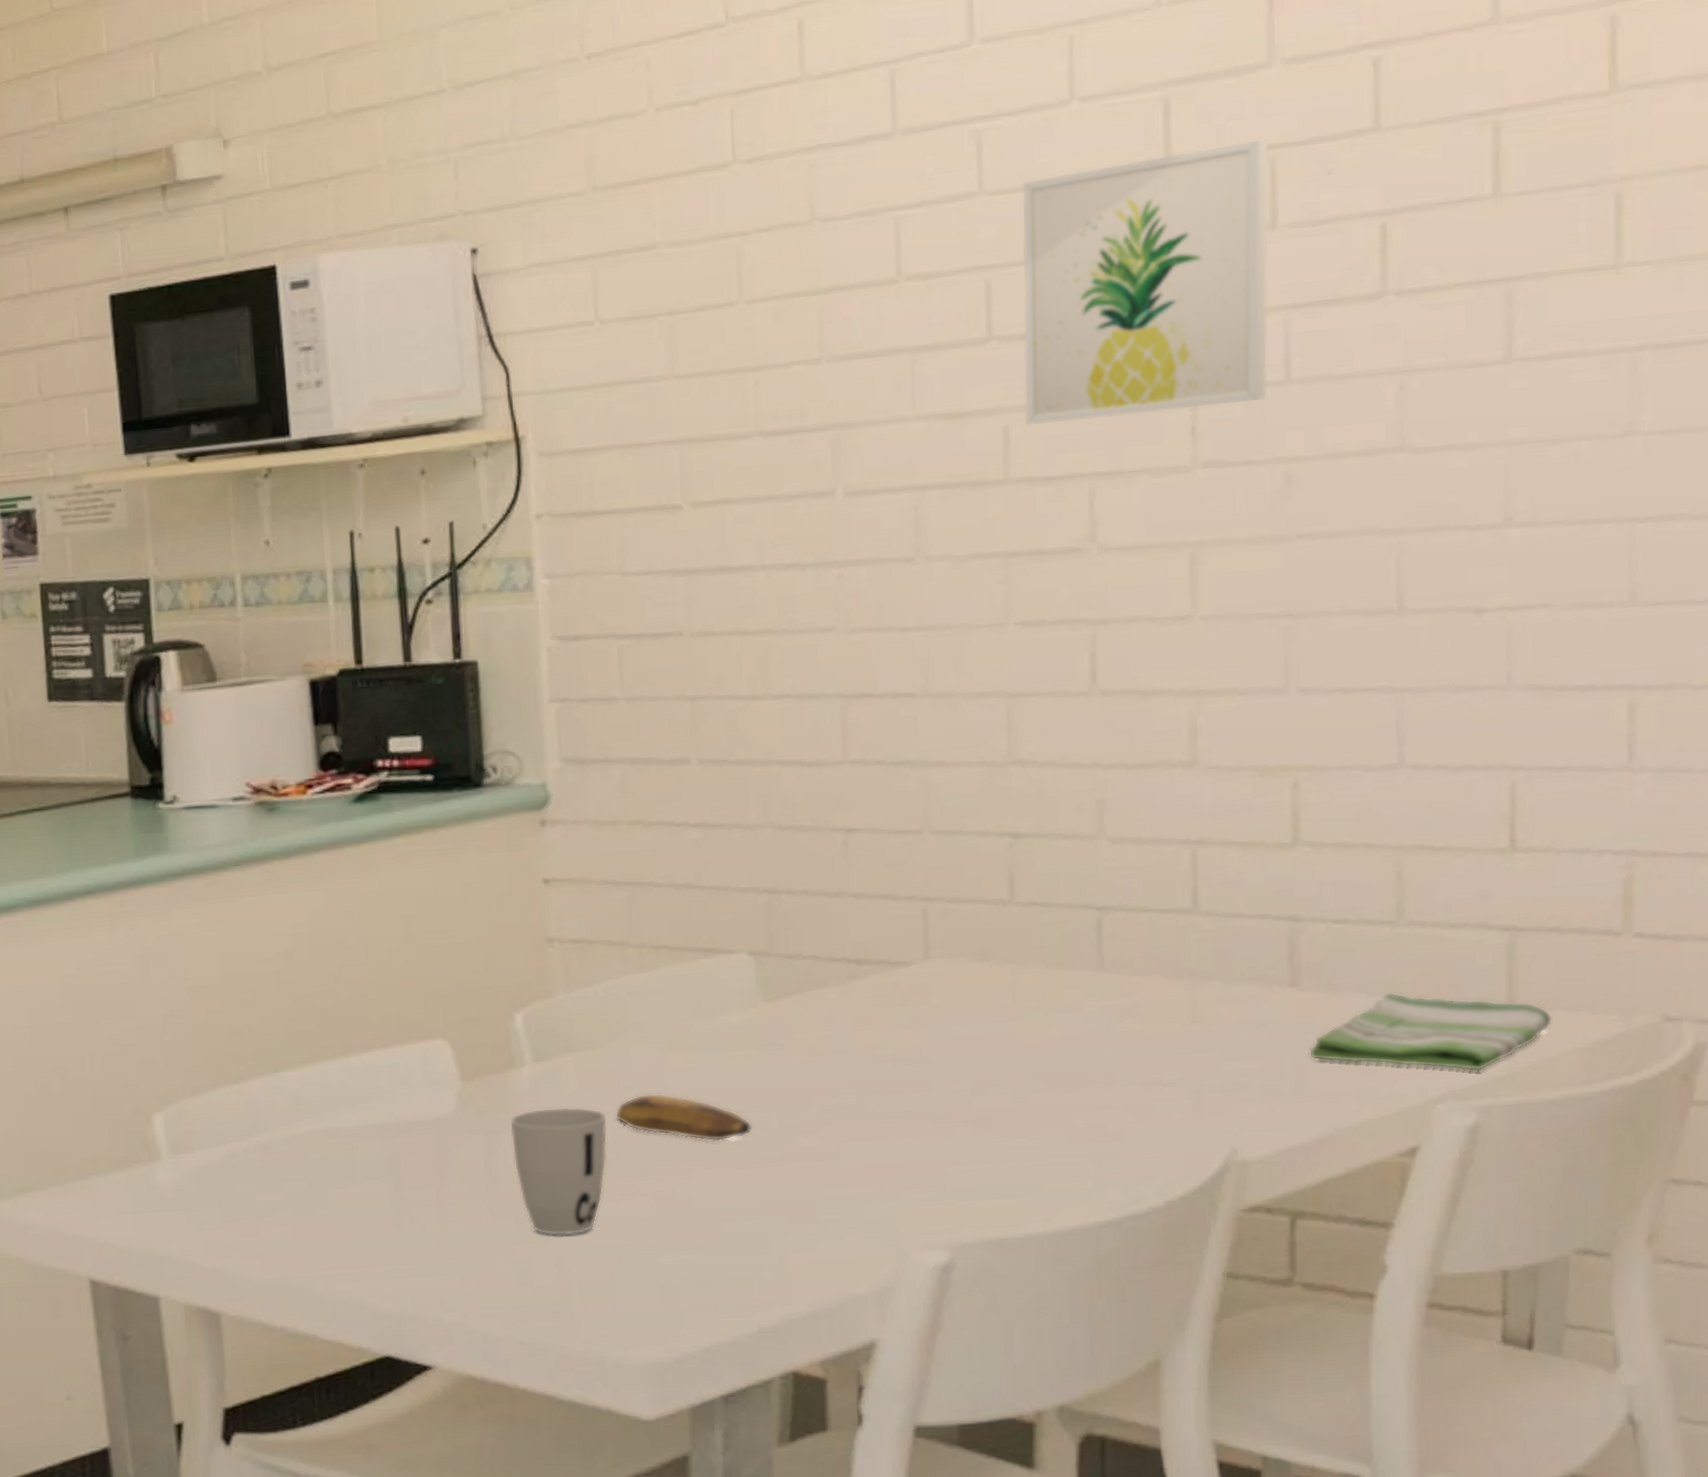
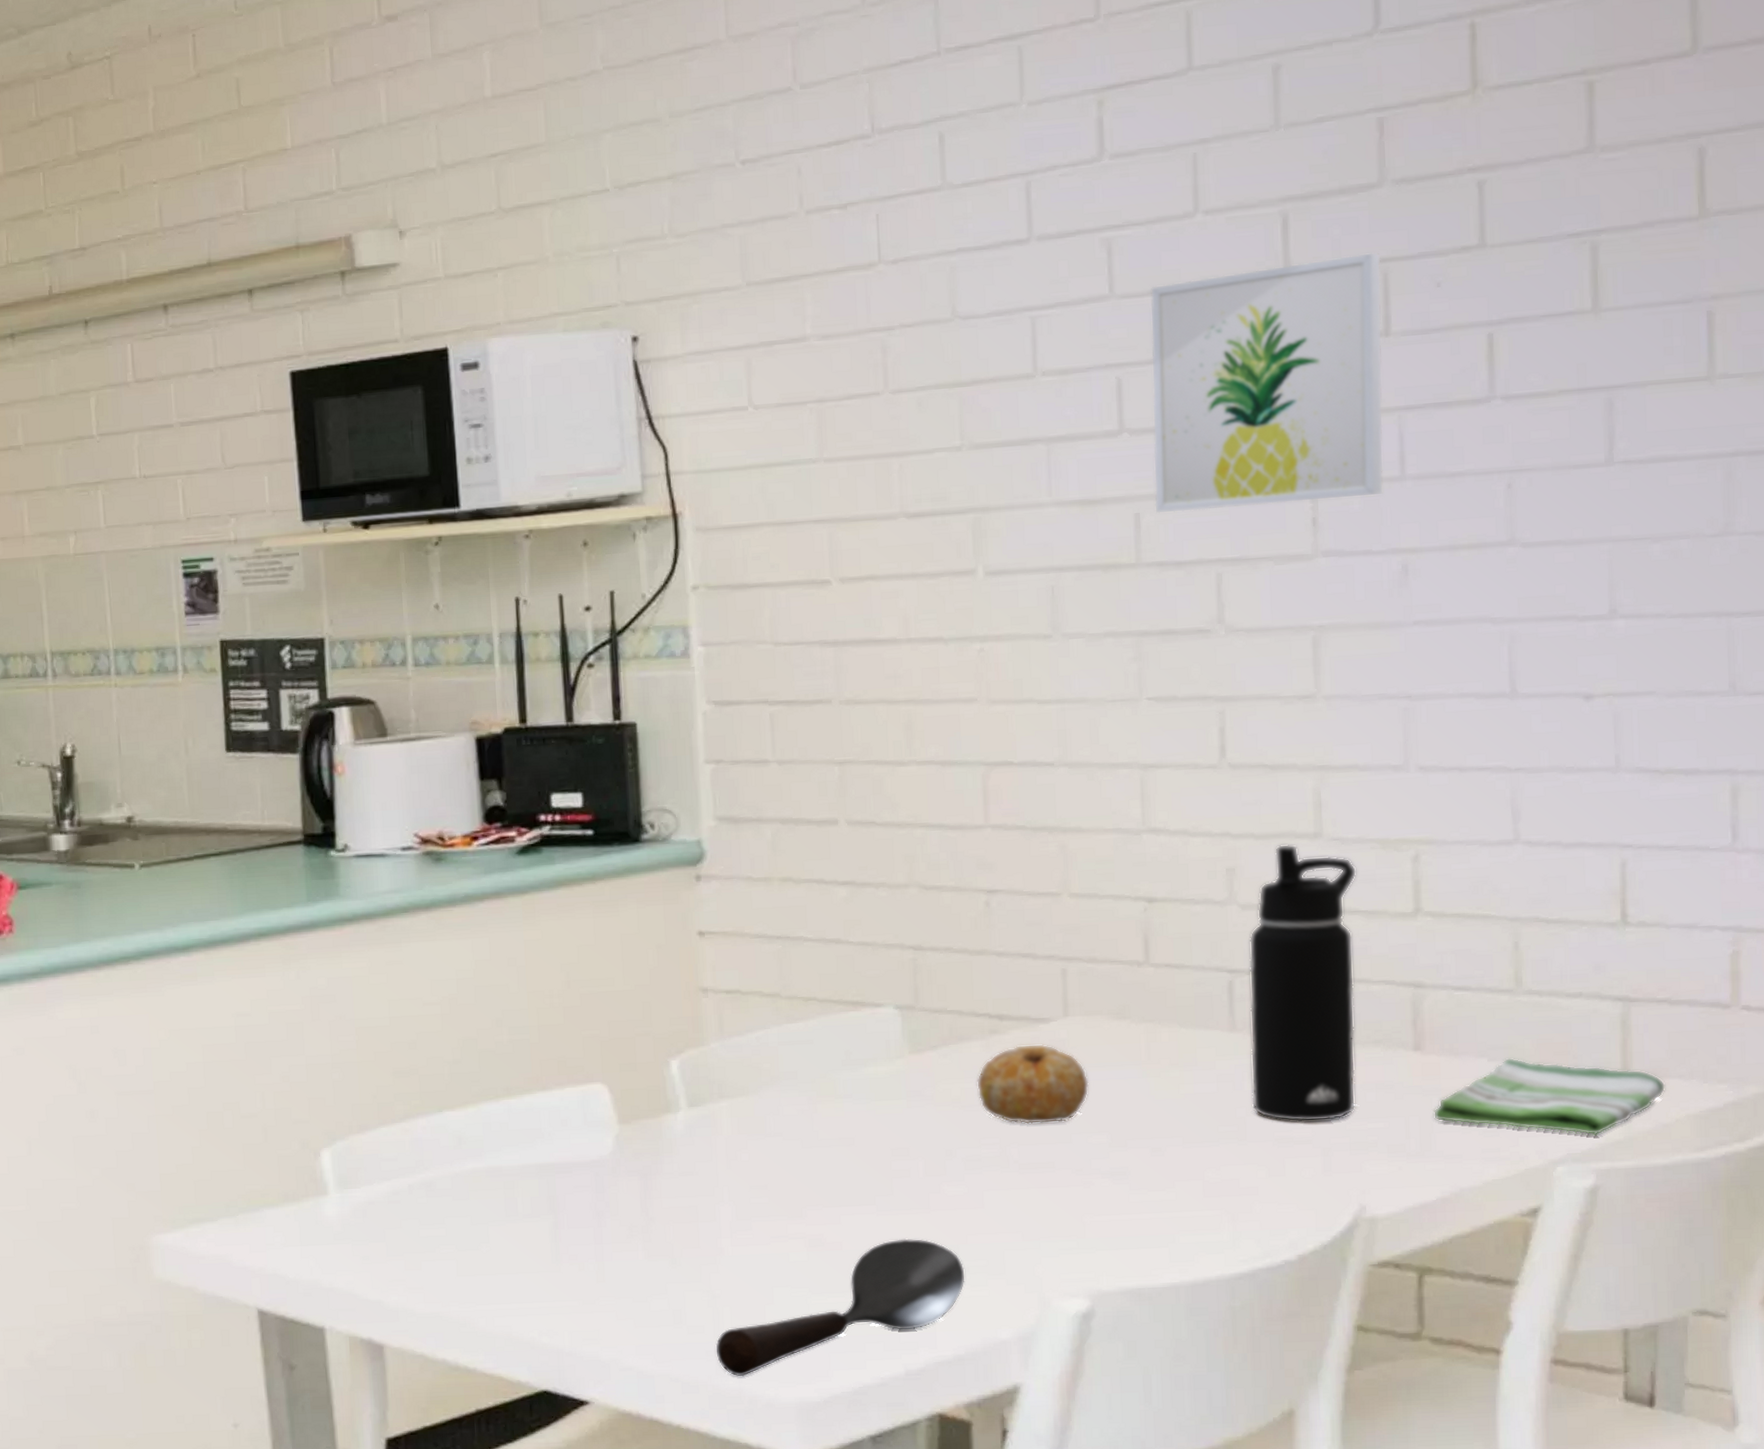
cup: present [509,1107,608,1236] -> none [664,1151,760,1277]
spoon: none [562,1192,821,1338] -> present [715,1238,965,1377]
banana: present [614,1093,753,1142] -> none [766,1140,899,1188]
fruit: none [833,988,951,1072] -> present [976,1043,1089,1125]
water bottle: none [1118,773,1233,1064] -> present [1249,844,1357,1122]

